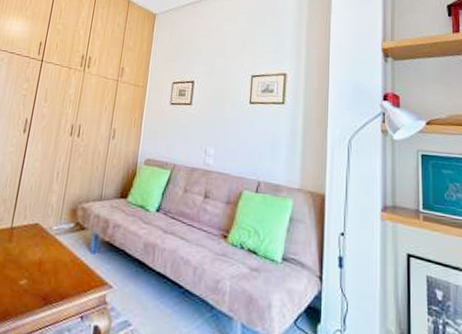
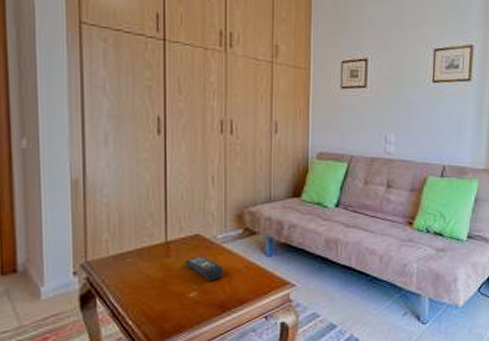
remote control: none [22,244,53,272] -> present [185,256,224,282]

